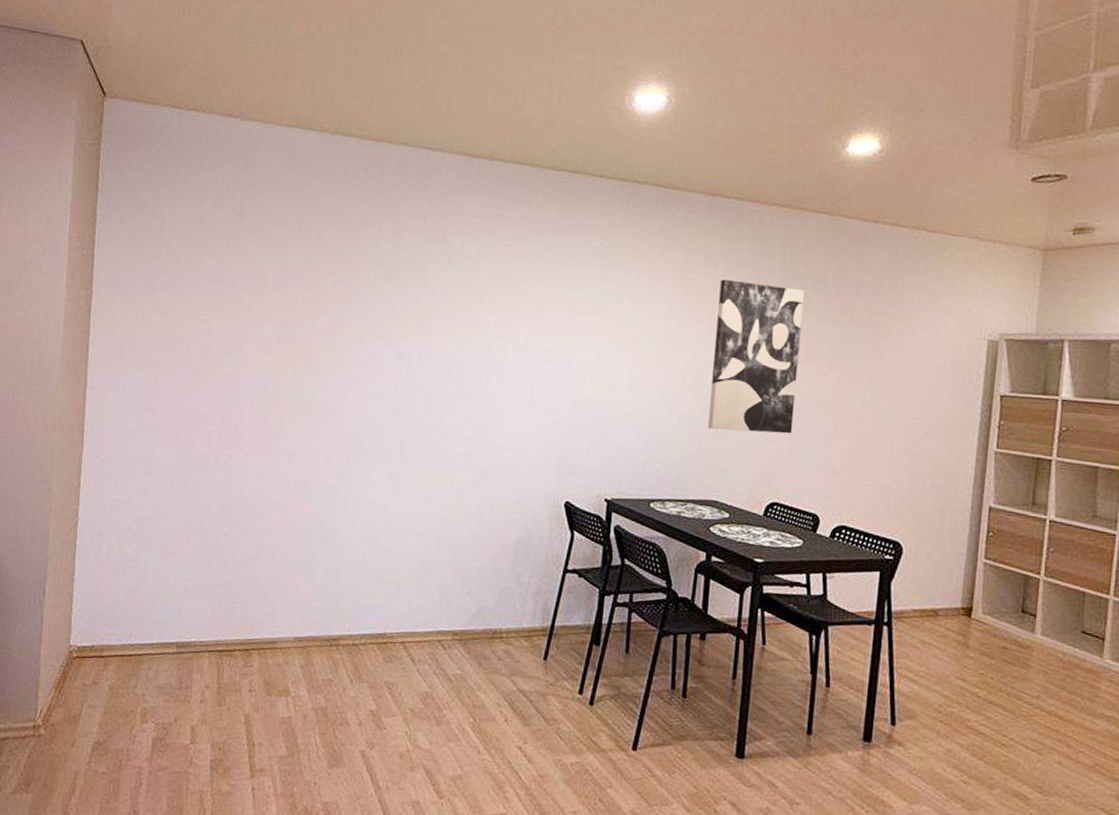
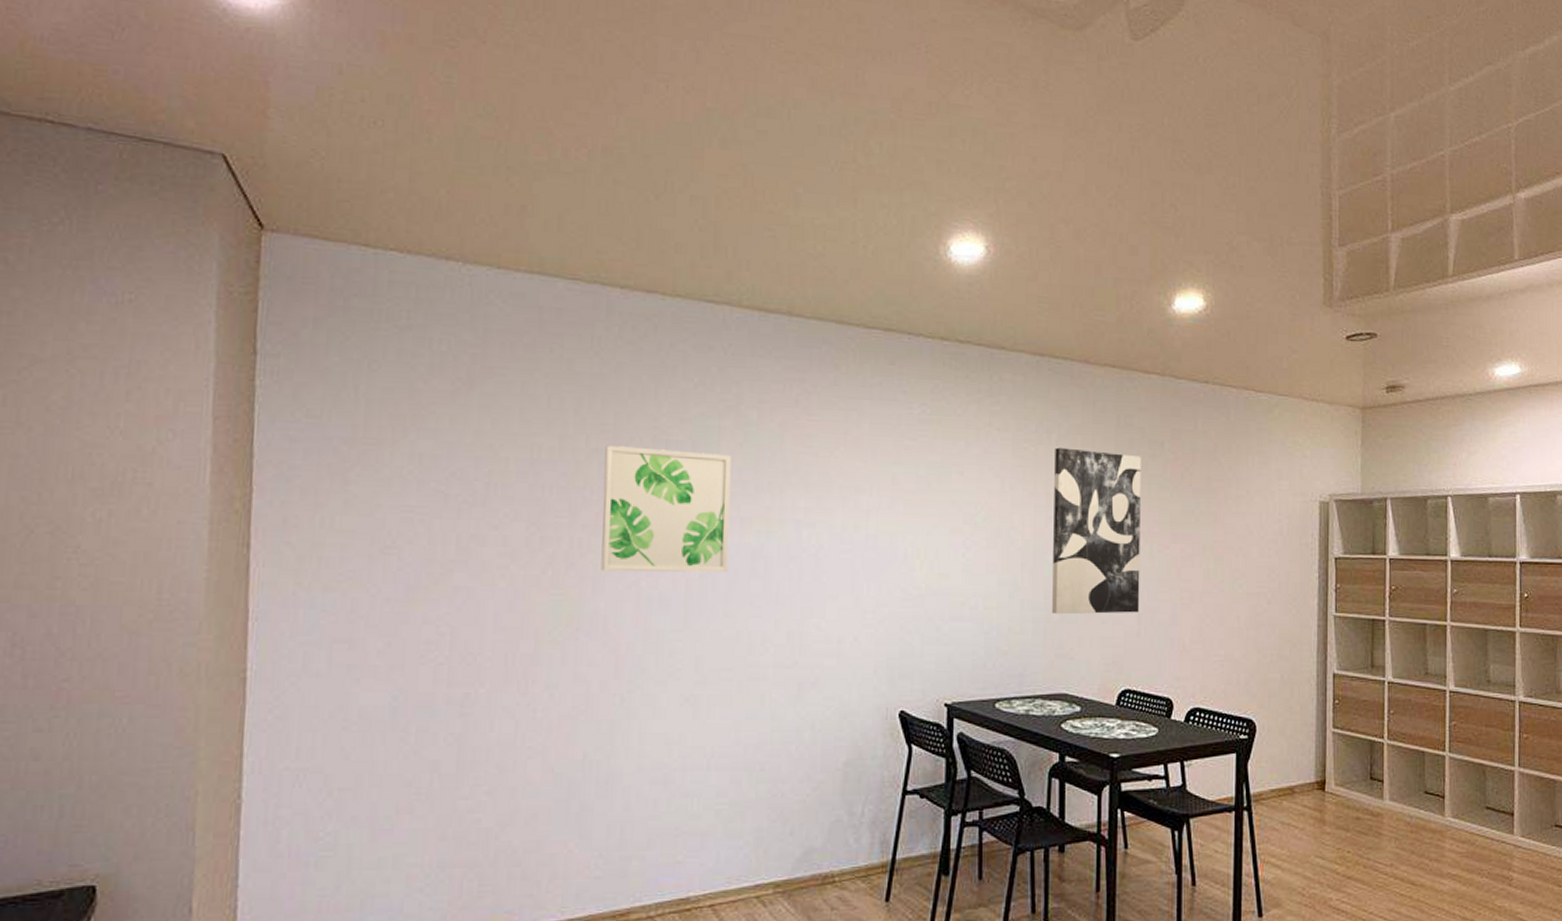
wall art: none [331,266,437,375] -> present [601,445,731,573]

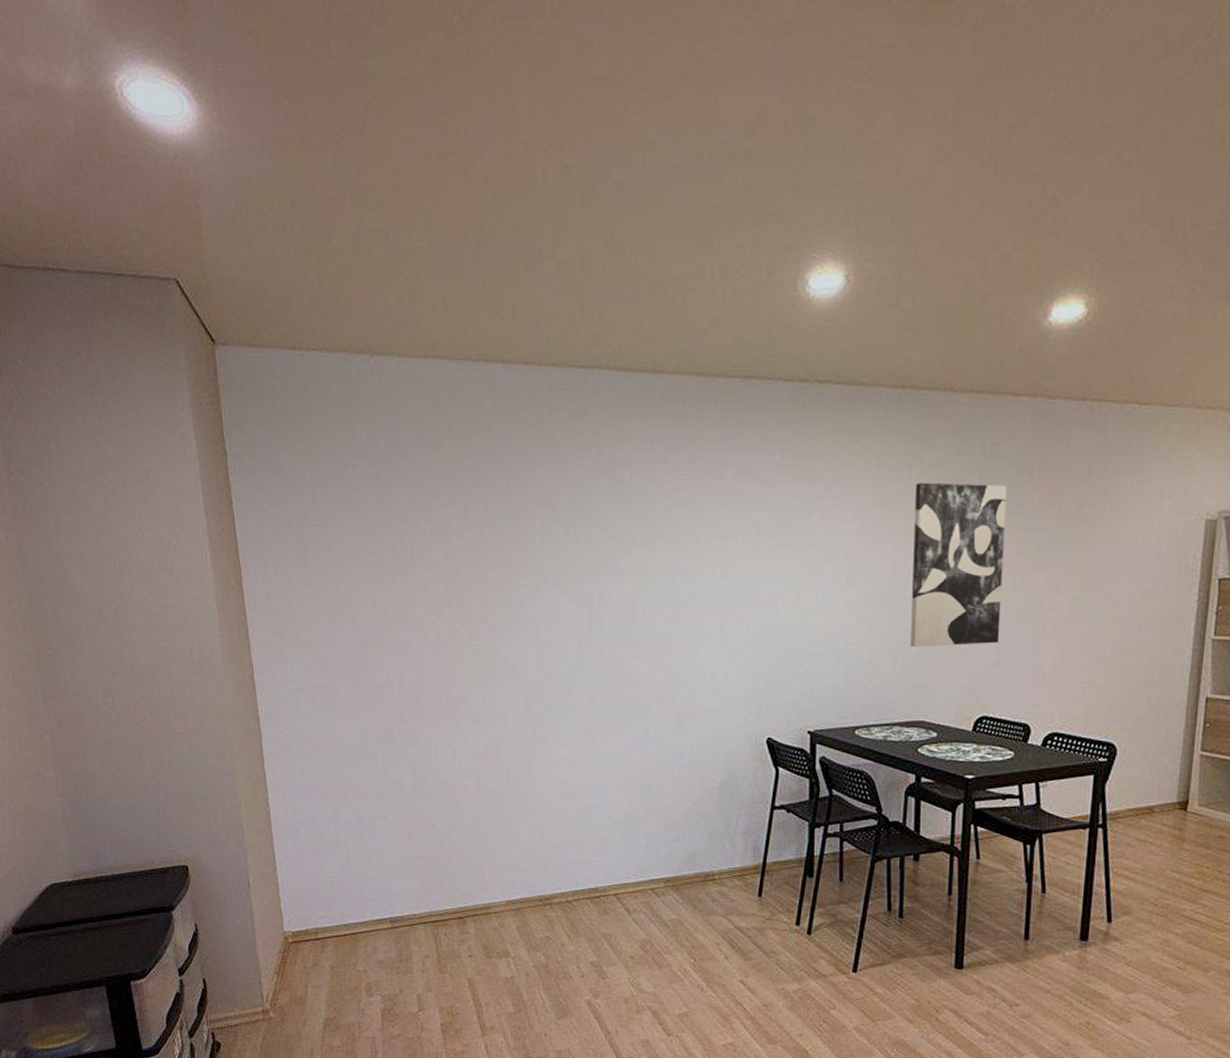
wall art: present [601,445,731,573] -> none [502,512,612,624]

